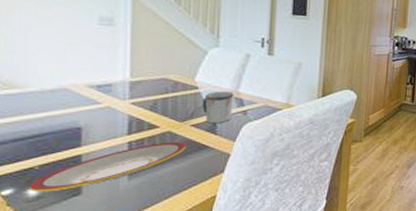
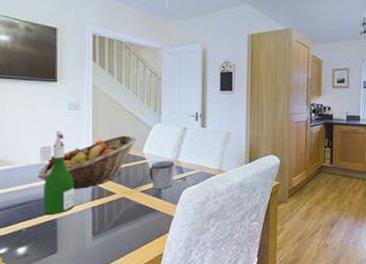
plate: present [29,142,187,192] -> none [19,207,138,251]
fruit basket: none [56,59,188,121] -> present [37,135,137,190]
wine bottle: none [59,50,106,151] -> present [40,131,75,216]

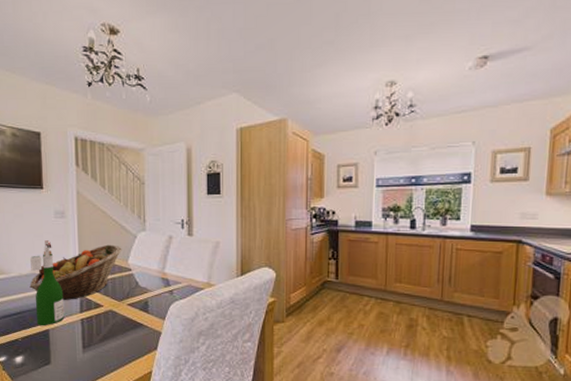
mug: present [149,161,175,190] -> none [135,272,161,303]

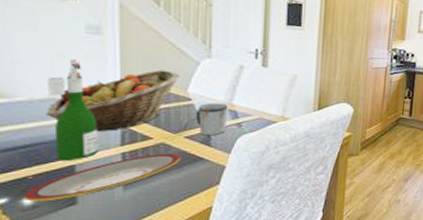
plate: none [16,320,126,361] -> present [24,153,181,202]
mug: none [135,272,161,303] -> present [196,103,228,136]

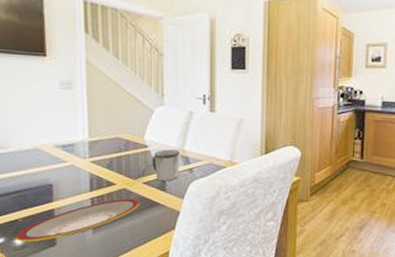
fruit basket: present [46,70,180,132] -> none [31,119,138,179]
wine bottle: present [48,59,99,162] -> none [32,113,72,206]

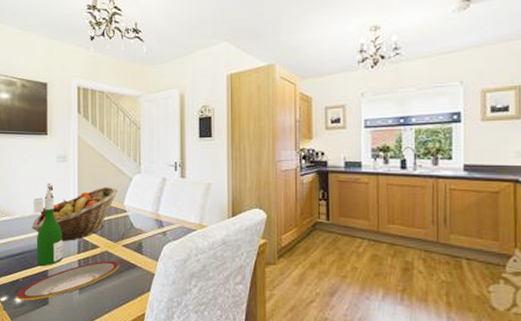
fruit basket: none [31,119,138,179] -> present [32,187,118,242]
wine bottle: none [32,113,72,206] -> present [33,183,63,267]
mug: present [152,149,180,182] -> none [130,213,155,244]

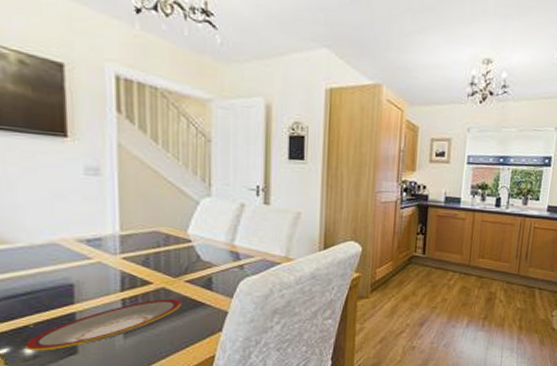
fruit basket: present [32,187,118,242] -> none [46,210,180,278]
wine bottle: present [33,183,63,267] -> none [47,202,99,309]

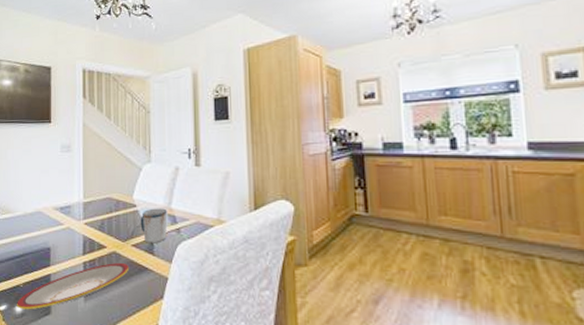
mug: none [196,244,229,280] -> present [140,208,167,244]

